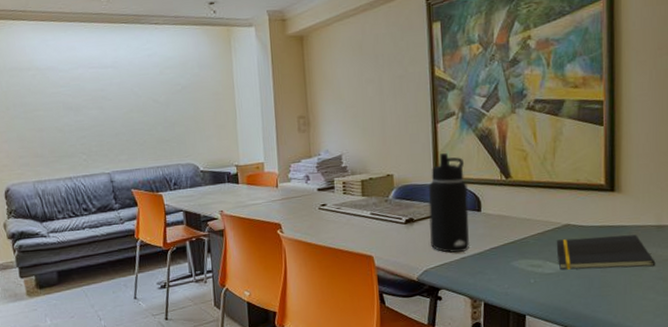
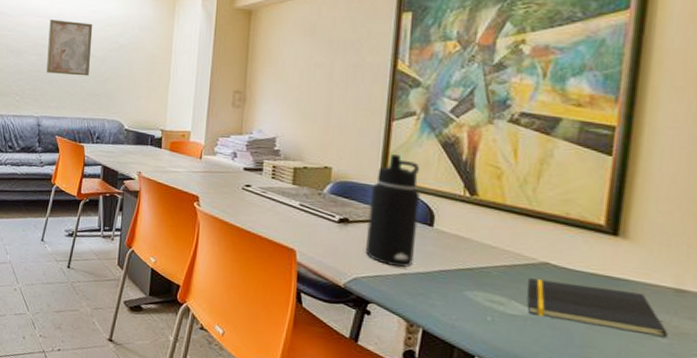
wall art: none [105,68,156,126] -> present [46,20,93,76]

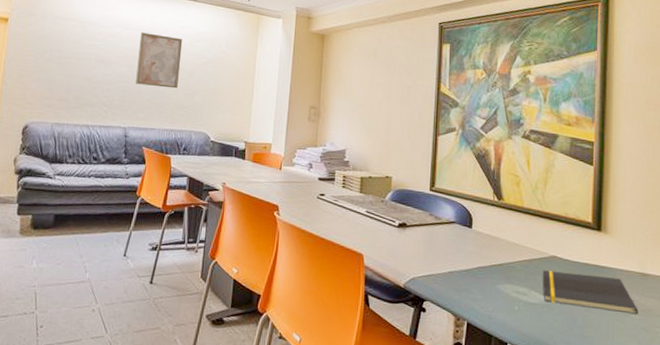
water bottle: present [366,154,422,267] -> none [420,165,462,266]

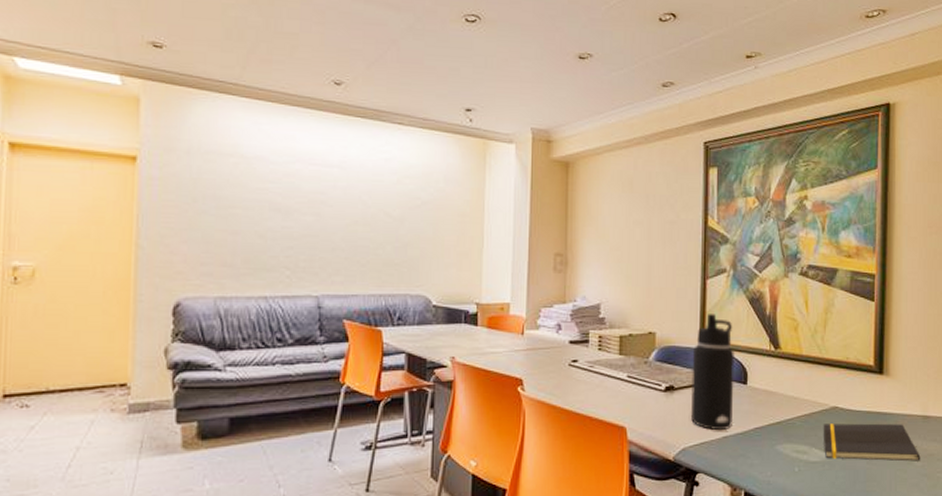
wall art: present [136,32,183,89] -> none [327,168,387,241]
water bottle: none [420,165,462,266] -> present [690,314,736,430]

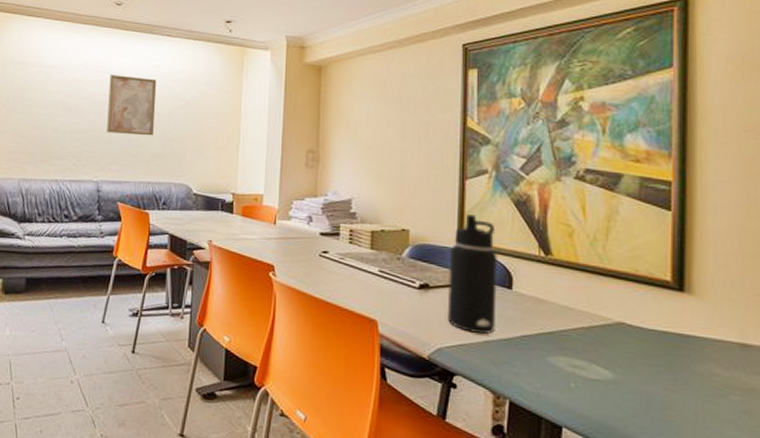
wall art: none [327,168,387,241] -> present [107,75,157,136]
notepad: present [823,423,921,462] -> none [605,339,738,395]

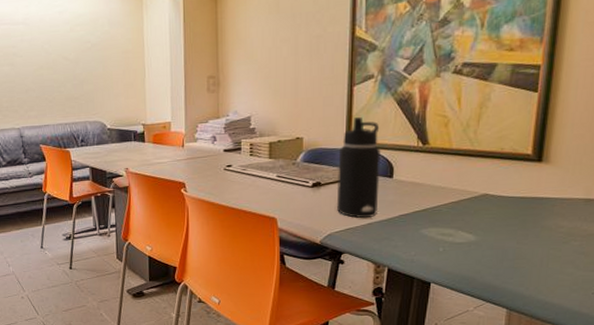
wall art: present [107,75,157,136] -> none [16,25,65,82]

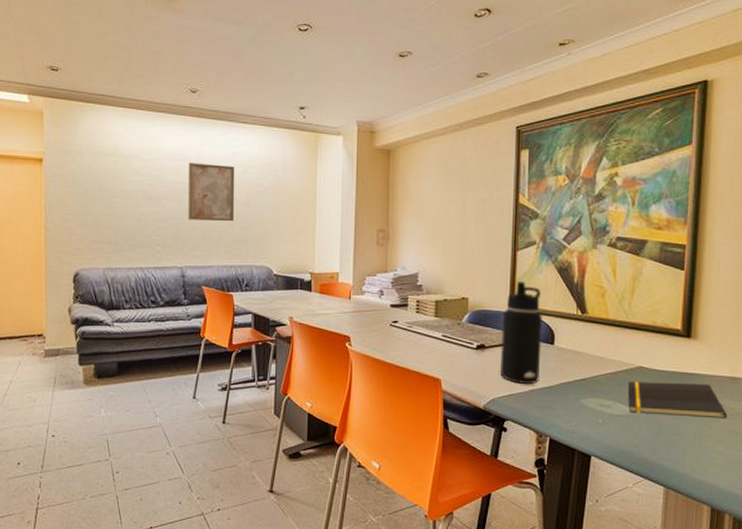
wall art: none [16,25,65,82] -> present [188,163,235,222]
notepad: none [471,207,579,241] -> present [627,381,727,419]

